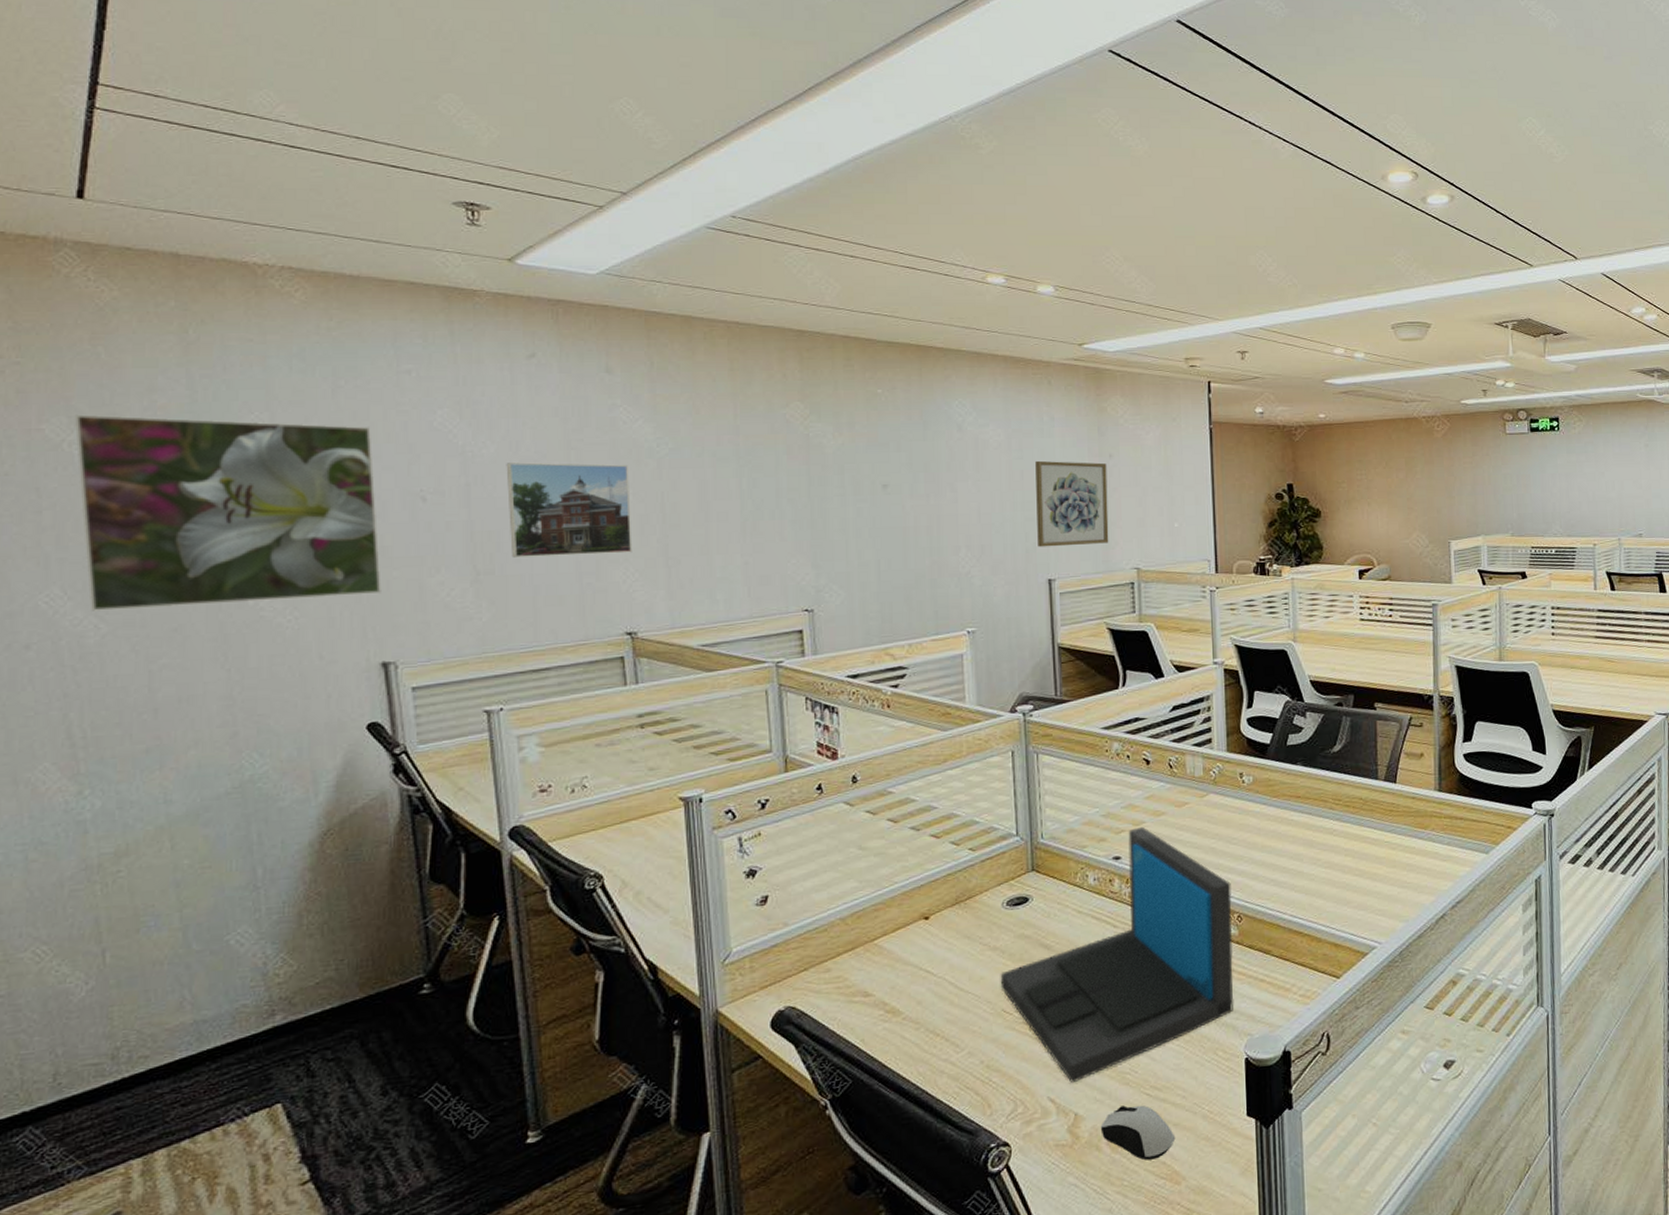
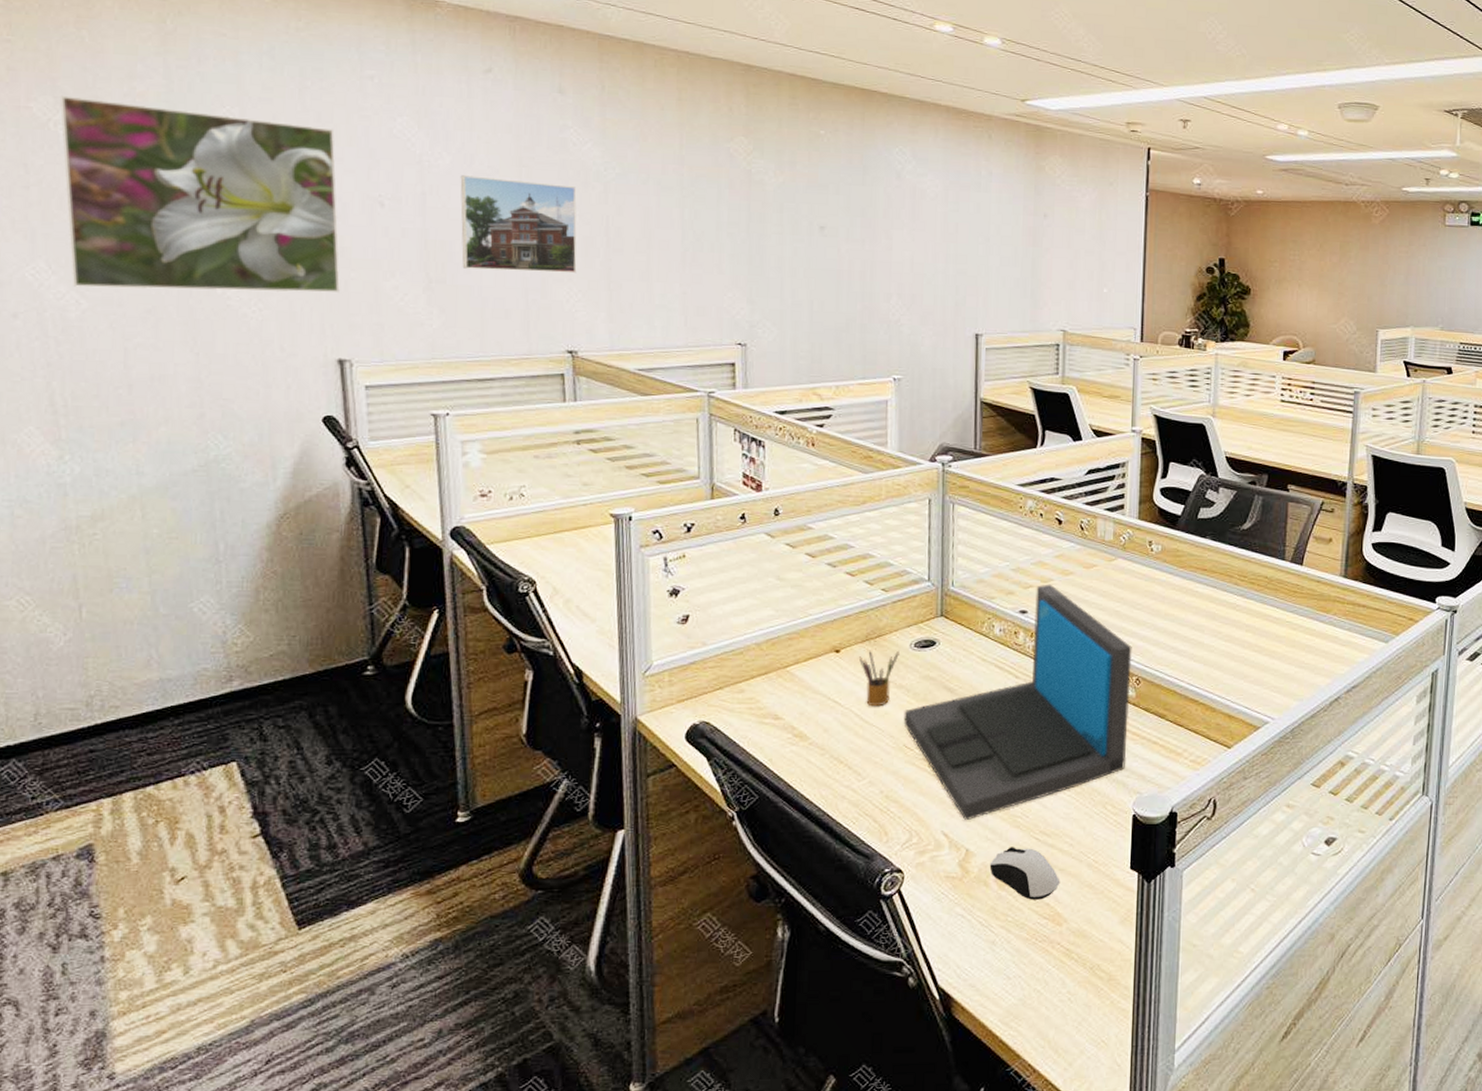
pencil box: none [950,910,991,973] -> present [859,650,899,707]
wall art: present [1035,460,1109,547] -> none [967,214,1041,303]

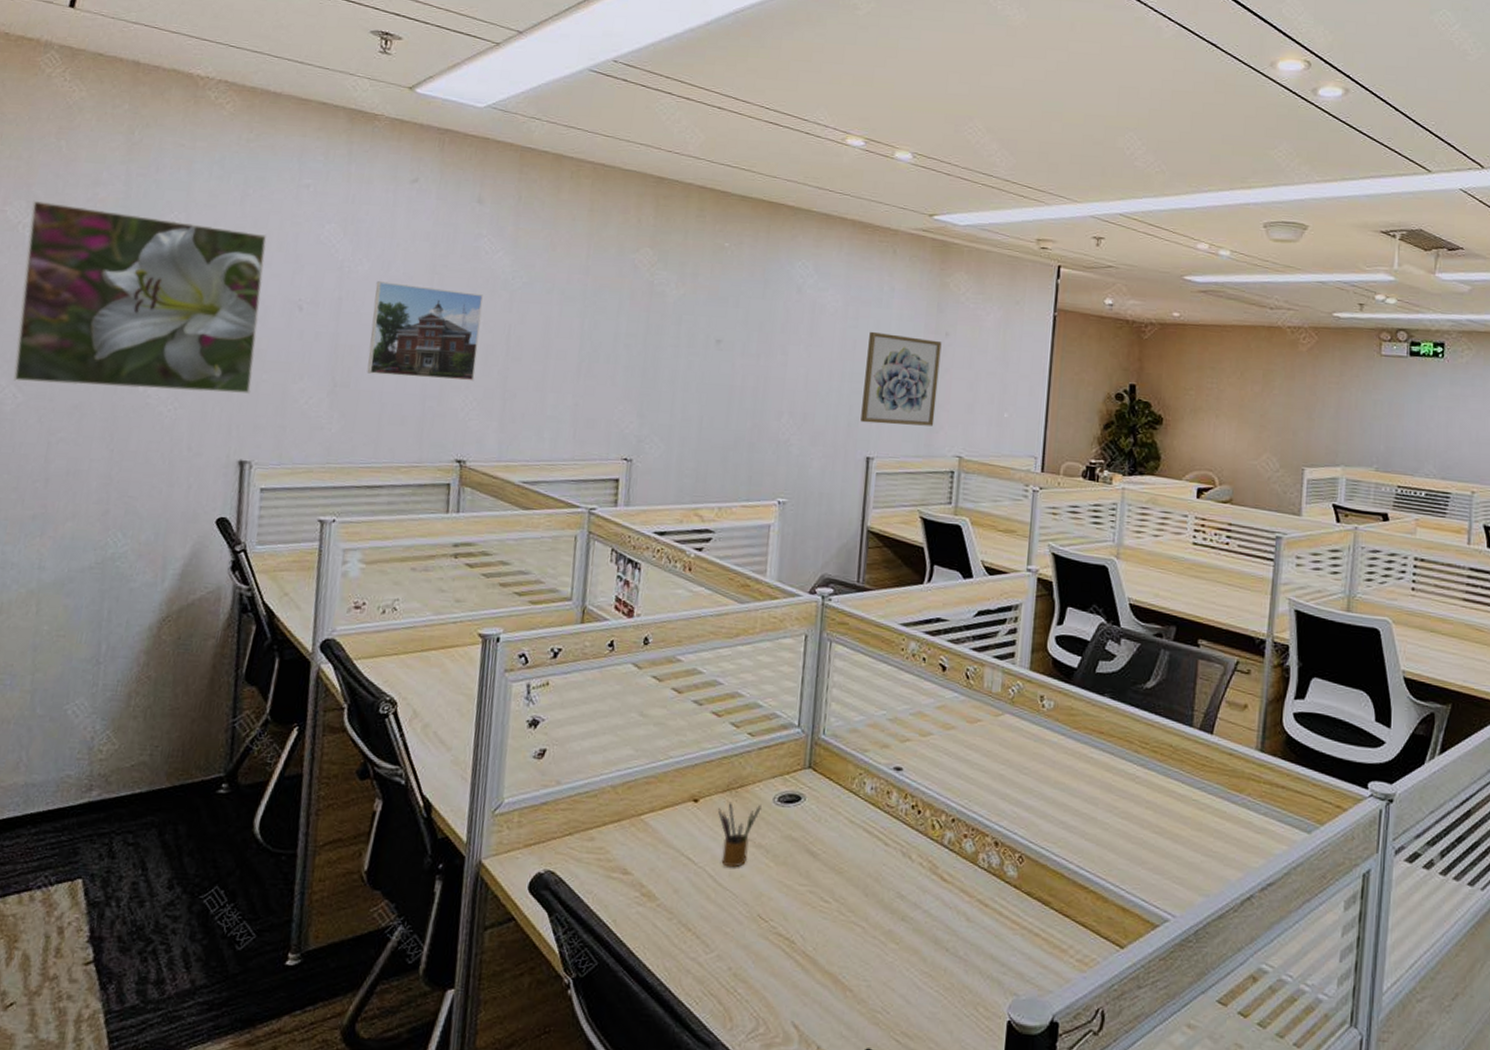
laptop: present [903,584,1132,821] -> none [759,738,1016,1012]
wall art: none [967,214,1041,303] -> present [860,331,942,426]

